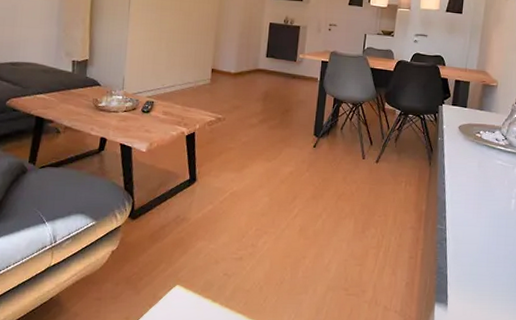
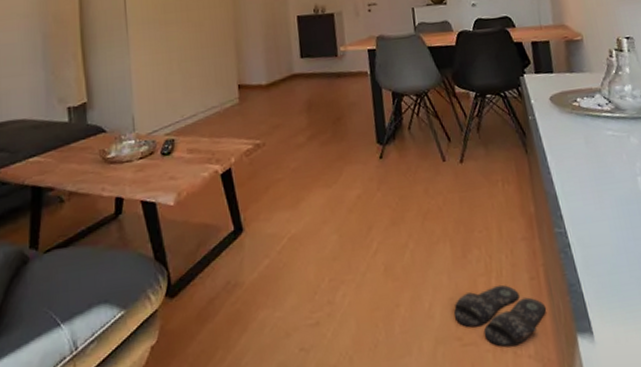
slippers: none [346,257,417,302] -> present [454,284,547,347]

